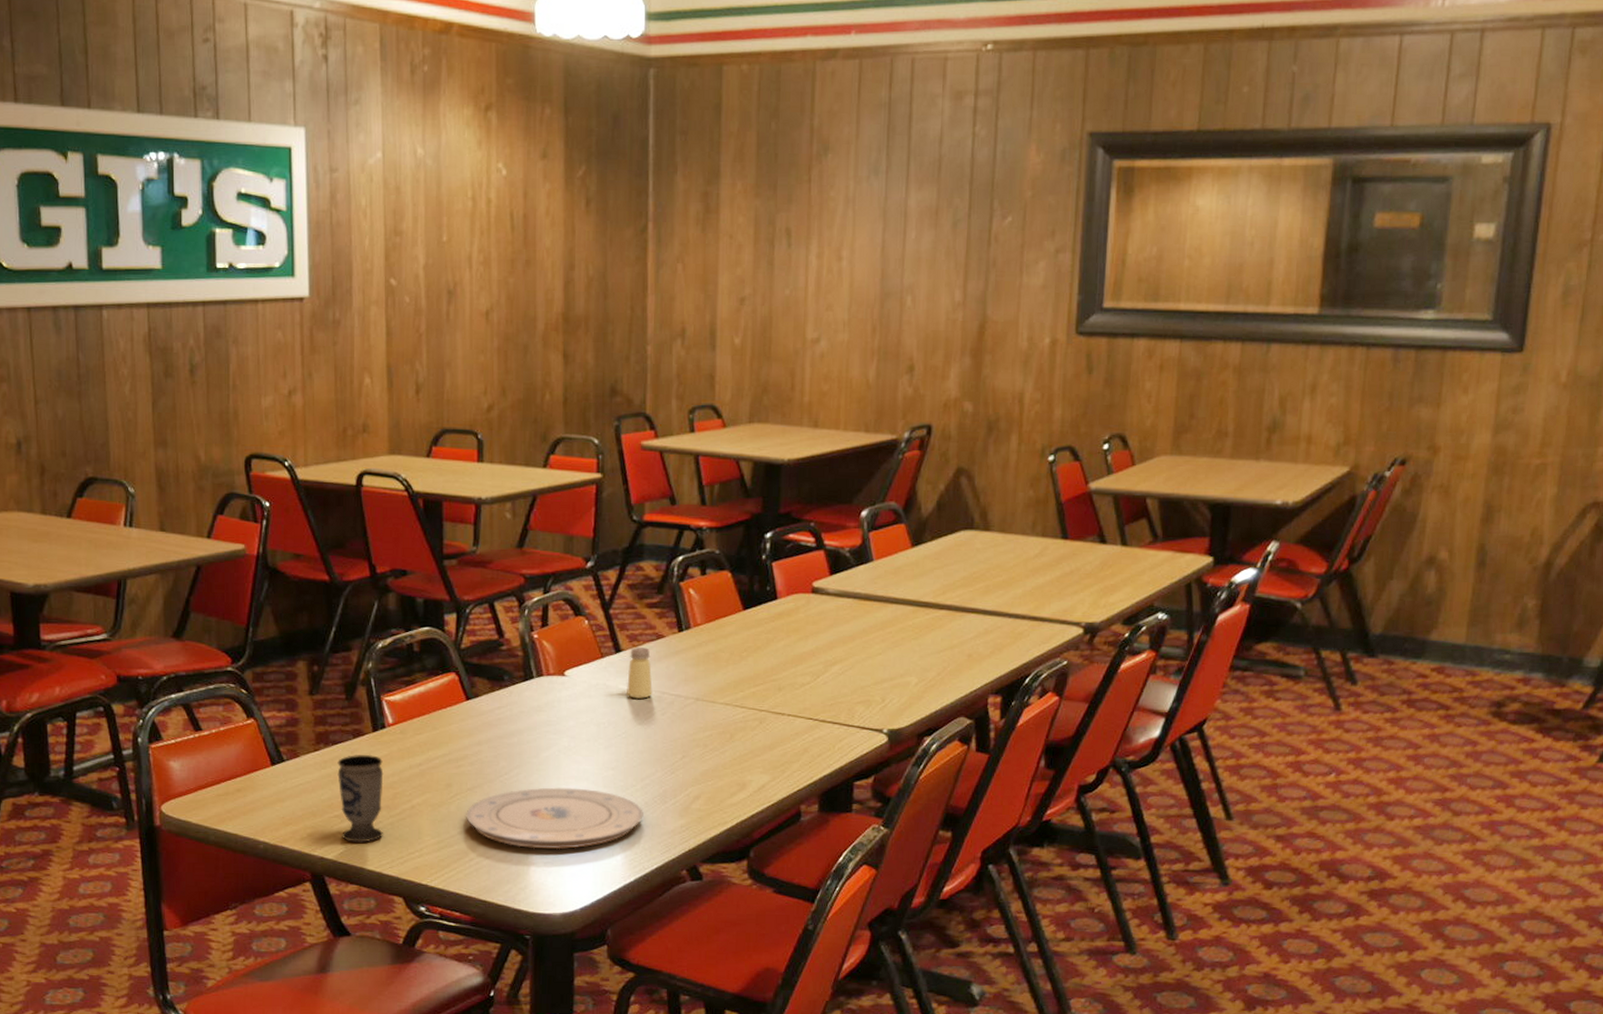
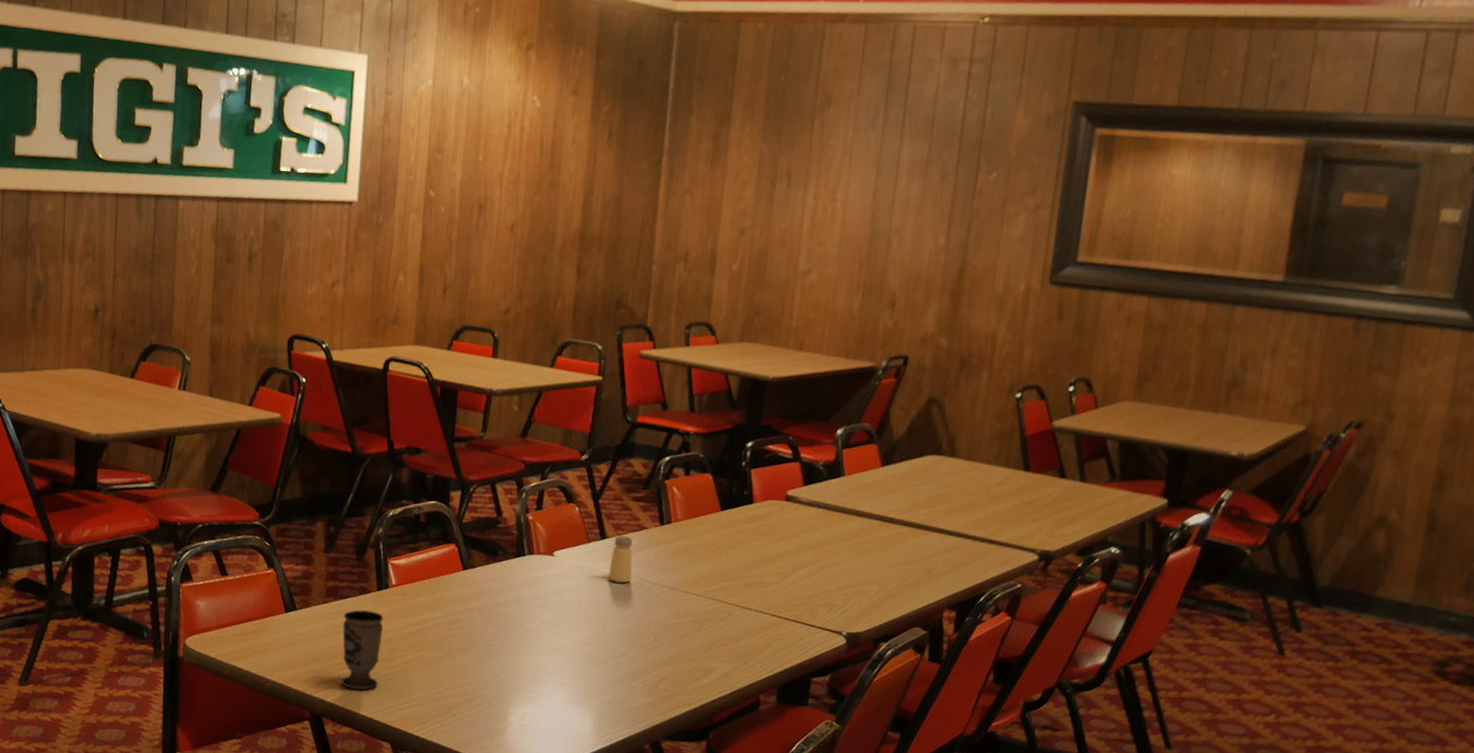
plate: present [466,787,643,850] -> none [453,655,615,714]

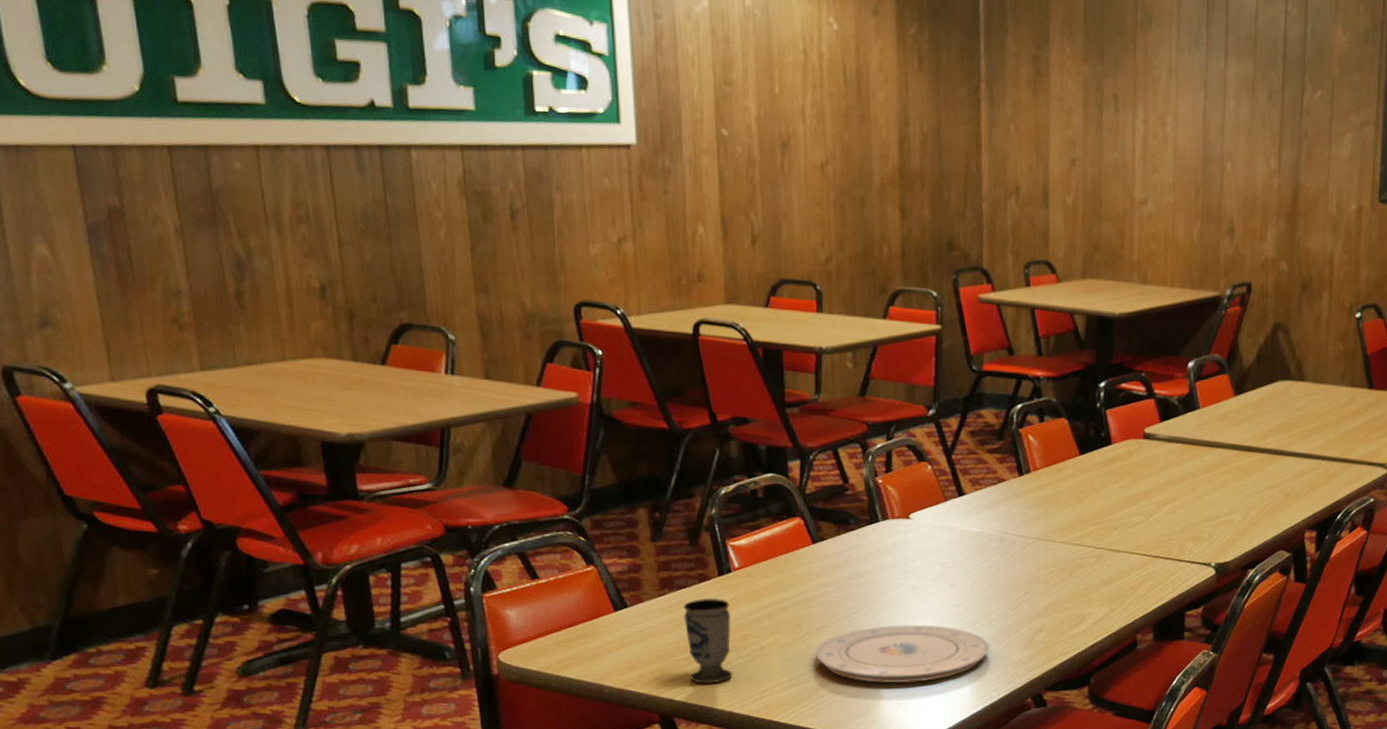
plate: none [453,655,615,714] -> present [816,625,989,684]
saltshaker: present [608,535,633,584] -> none [970,490,995,540]

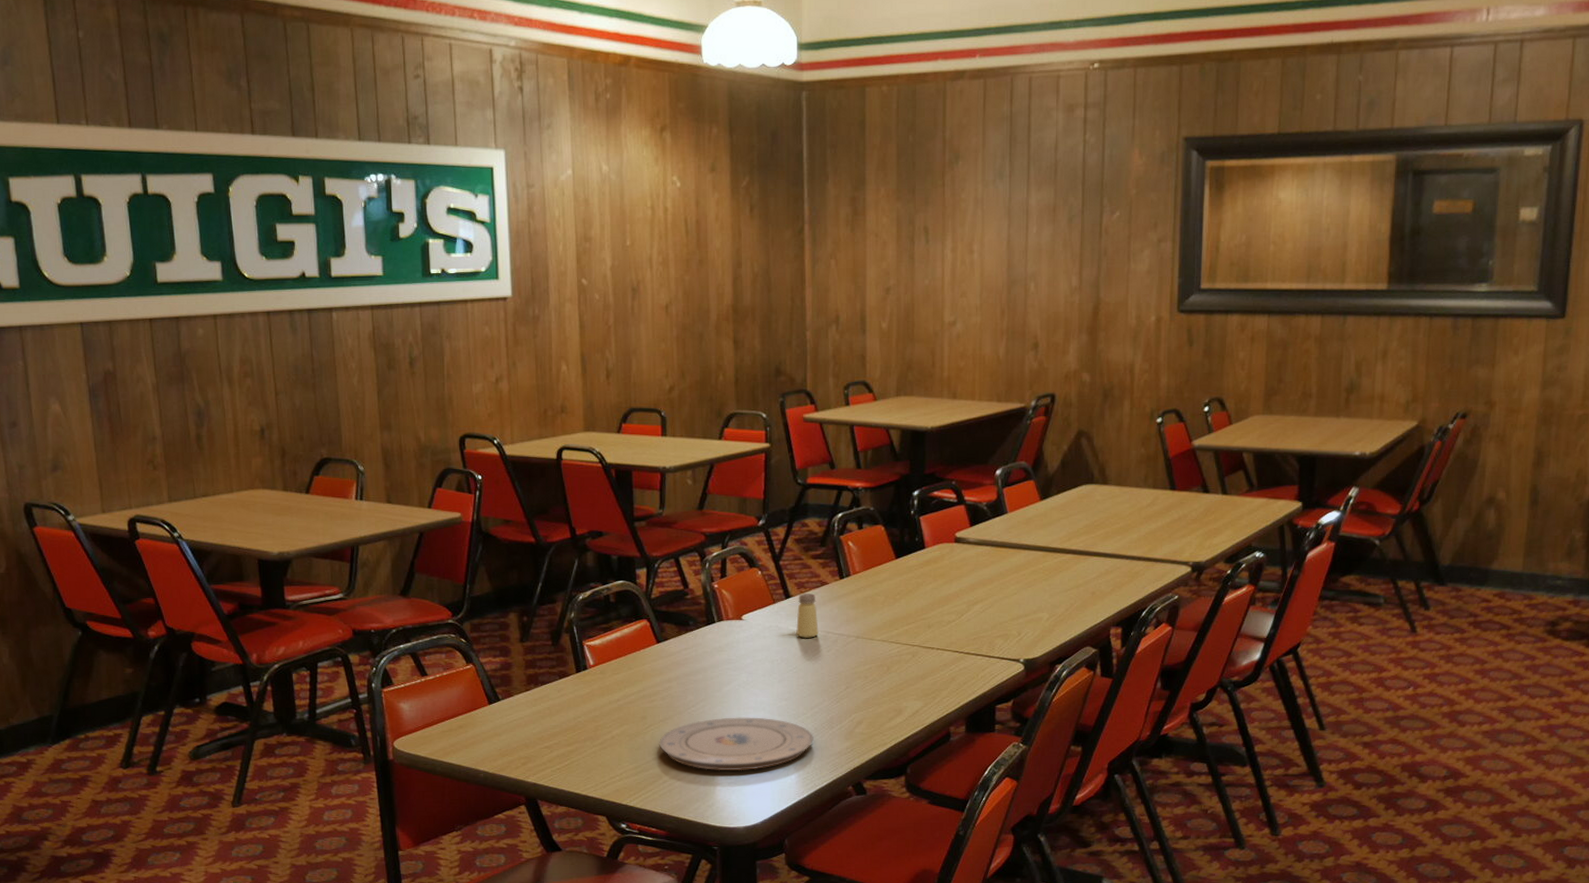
cup: present [683,598,733,684] -> none [546,692,587,770]
saltshaker: none [970,490,995,540] -> present [796,592,819,639]

